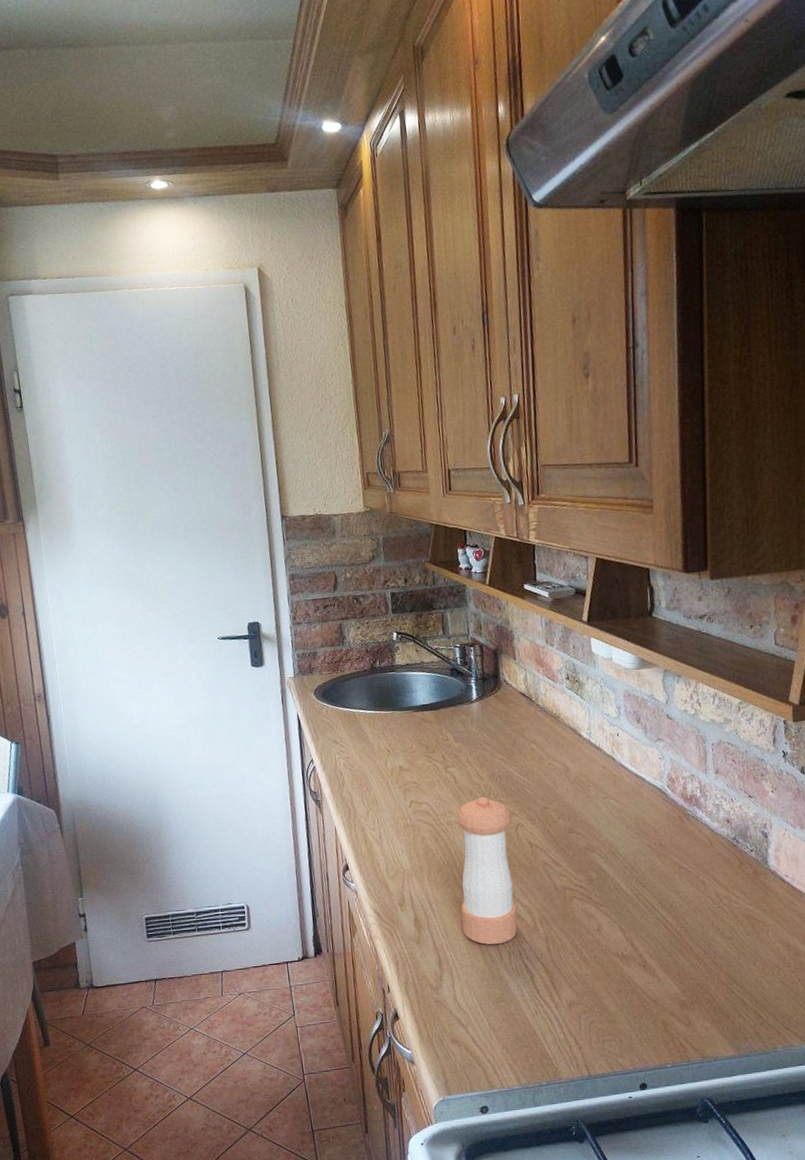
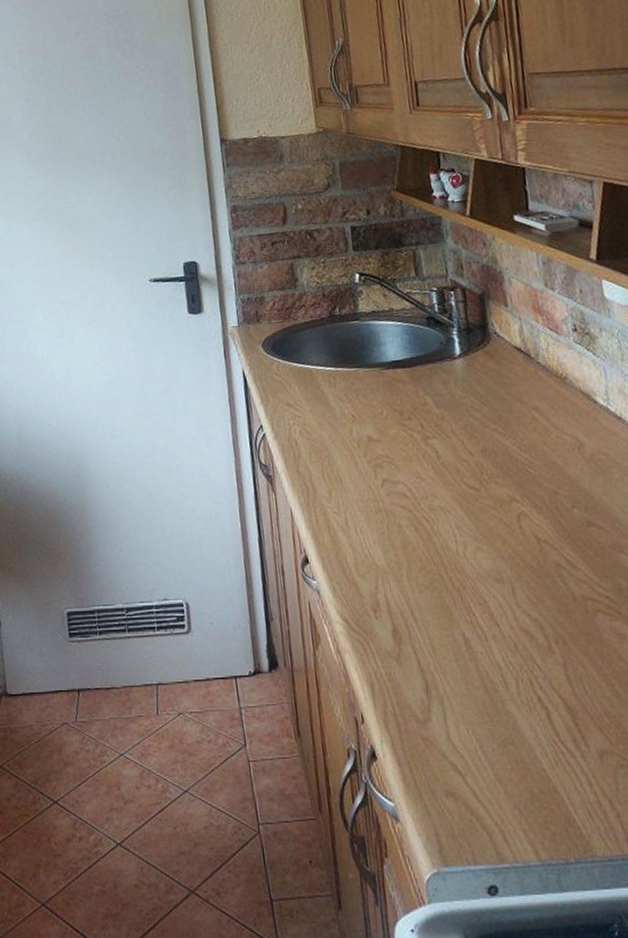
pepper shaker: present [456,796,518,945] -> none [441,476,526,669]

